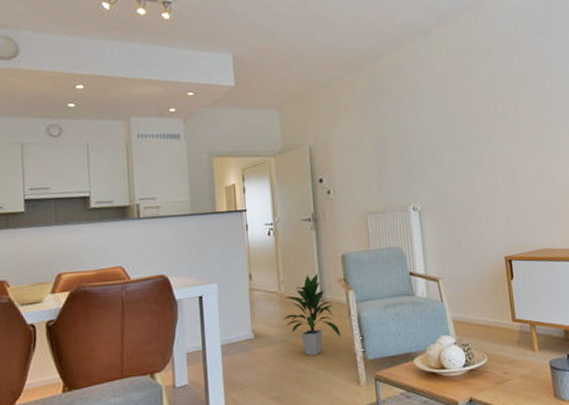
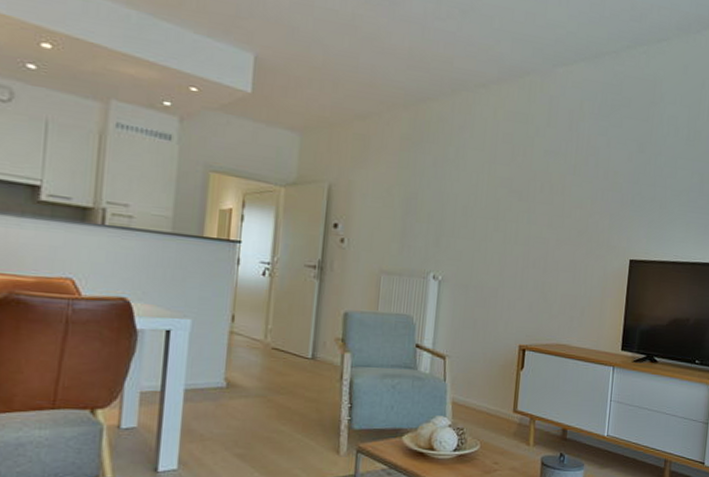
indoor plant: present [282,273,341,356] -> none [263,327,328,417]

